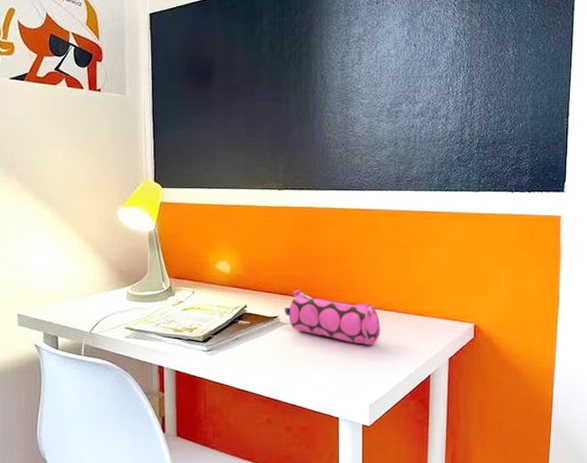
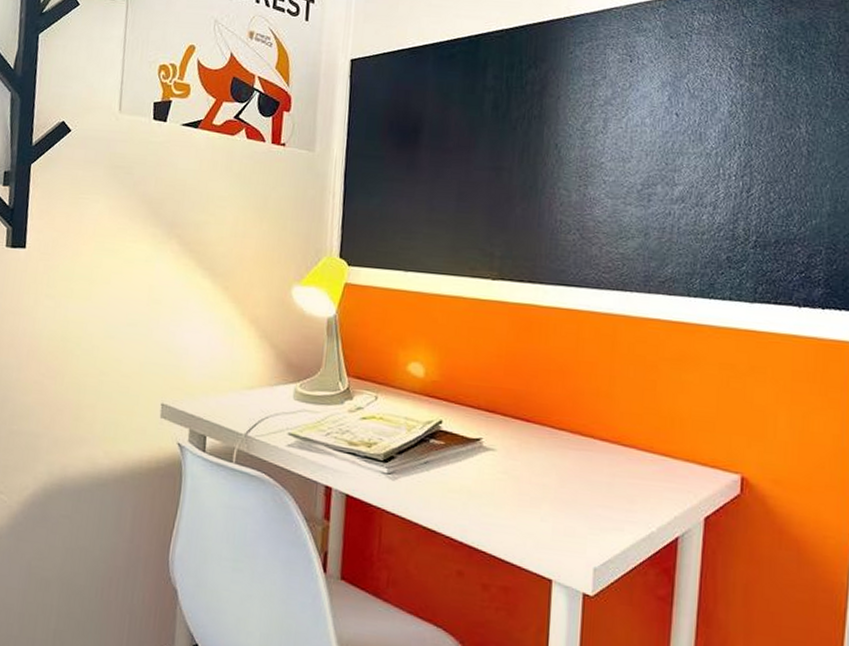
pencil case: present [284,289,381,346] -> none [489,407,615,490]

